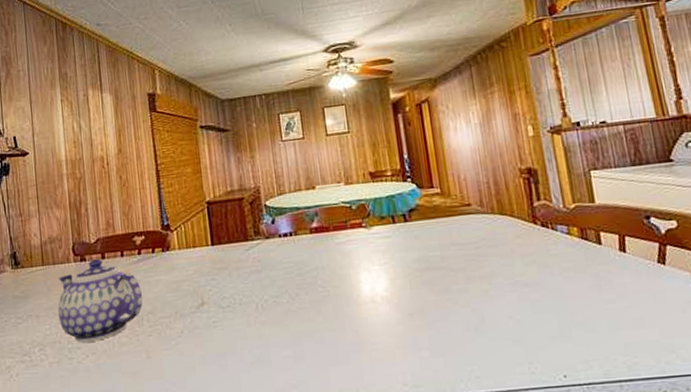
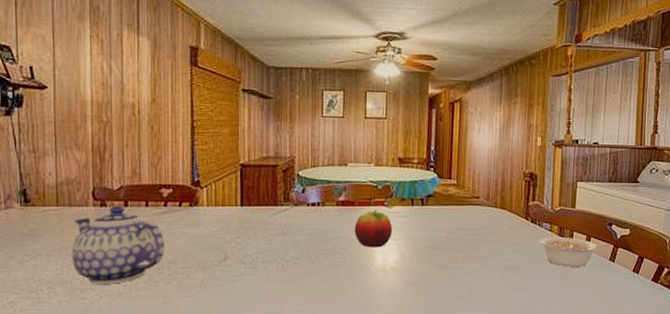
fruit: none [333,232,377,277] -> present [354,209,393,248]
legume: none [557,239,654,277] -> present [539,236,610,267]

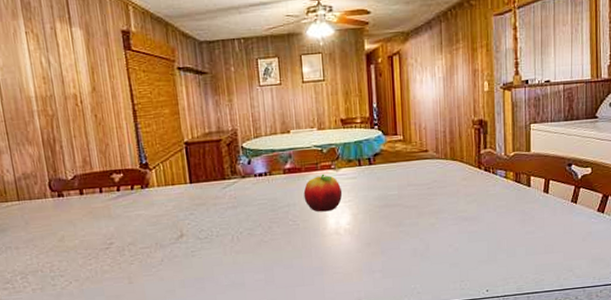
teapot: present [71,206,164,284] -> none [36,195,123,271]
legume: present [539,236,610,267] -> none [495,182,571,213]

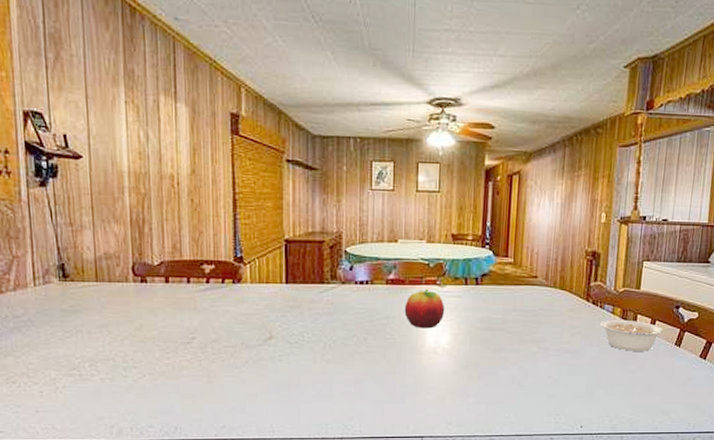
legume: none [495,182,571,213] -> present [600,319,677,351]

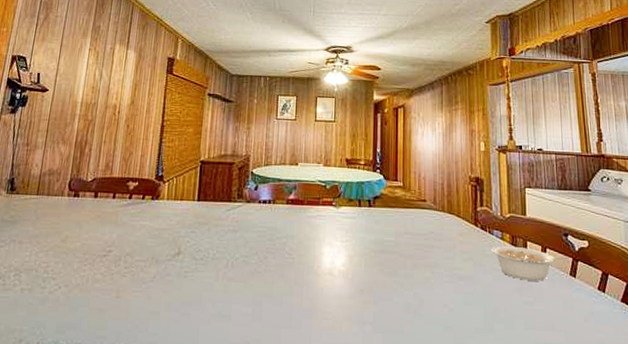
fruit: present [404,288,445,329] -> none [302,209,341,249]

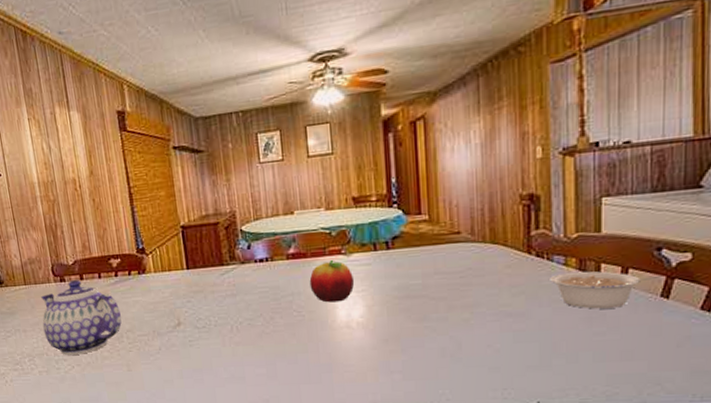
teapot: none [40,197,125,274] -> present [41,280,122,355]
fruit: none [302,209,341,249] -> present [309,259,355,303]

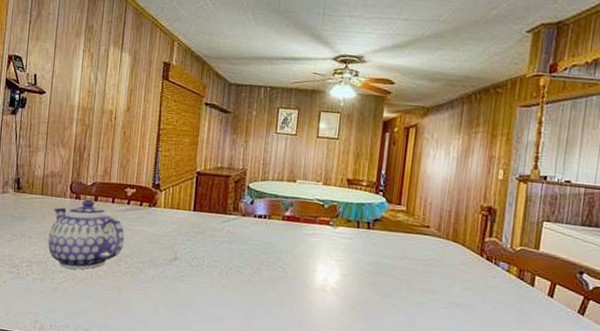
fruit: present [309,259,355,303] -> none [297,228,336,267]
legume: present [550,271,660,309] -> none [494,278,580,316]

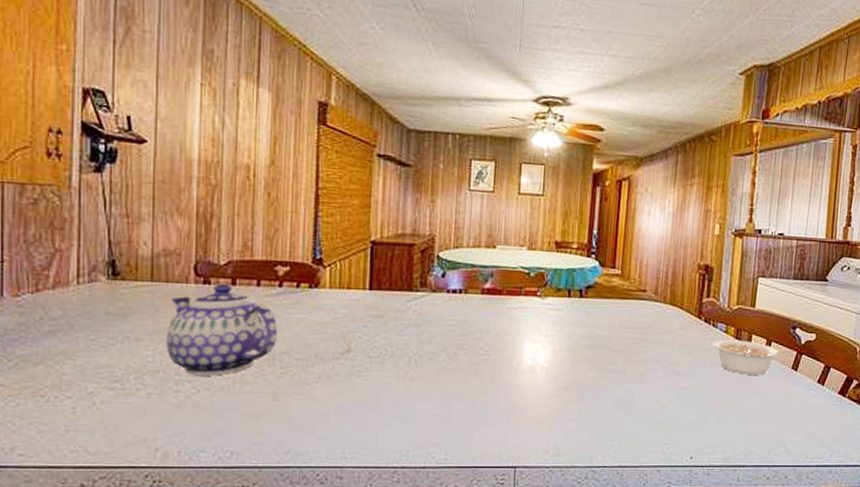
legume: none [494,278,580,316] -> present [713,339,793,375]

